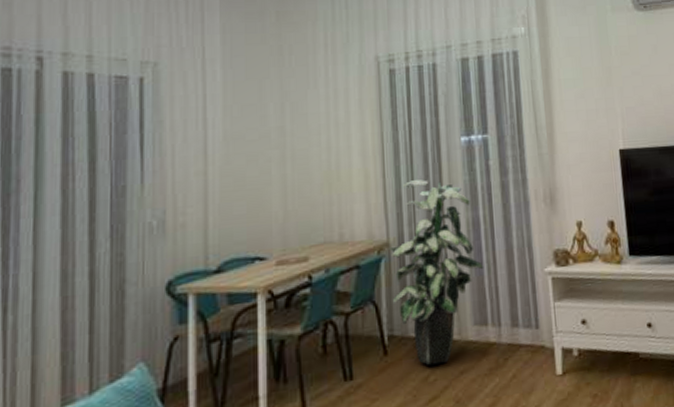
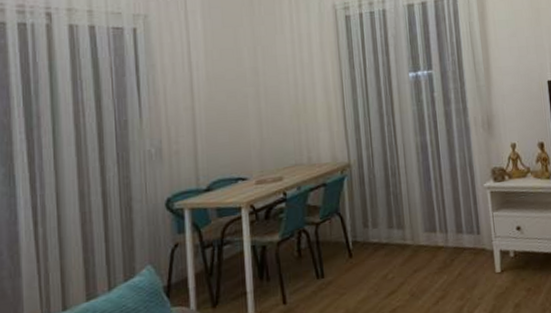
indoor plant: present [388,180,484,365] -> none [350,110,432,265]

